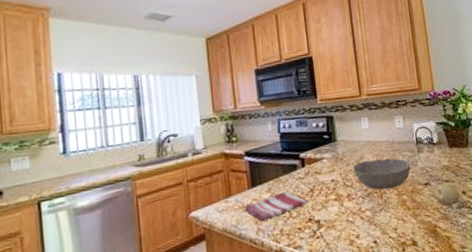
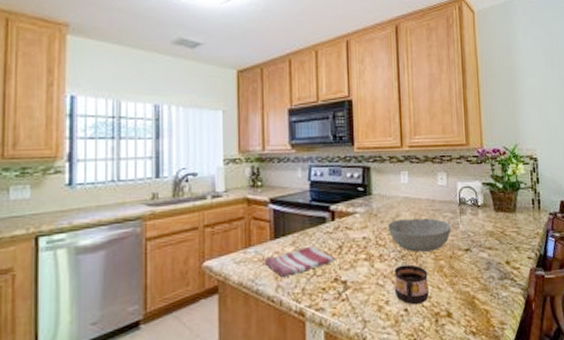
cup: none [361,201,395,237] -> present [393,264,429,305]
fruit: present [434,183,459,206] -> none [475,251,502,276]

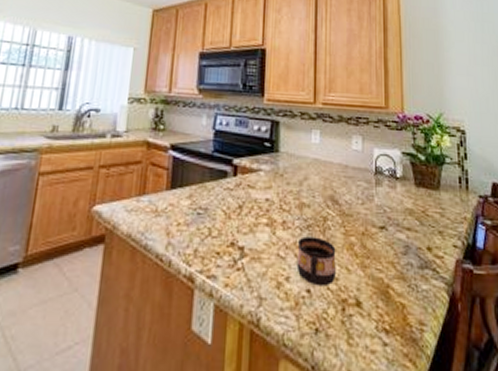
dish towel: present [264,247,336,277] -> none [156,202,235,233]
bowl: present [388,217,451,252] -> none [294,182,365,224]

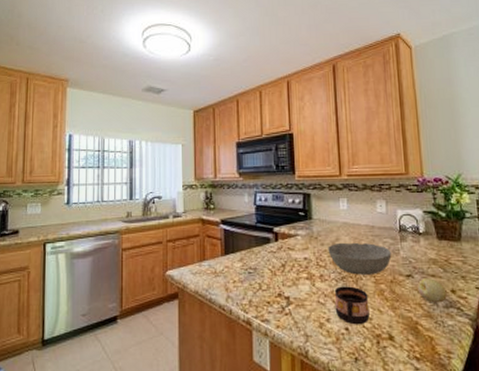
bowl: none [294,182,365,224] -> present [328,242,392,275]
fruit: none [391,231,423,263] -> present [417,278,447,303]

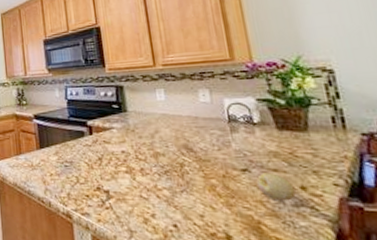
bowl: present [328,242,392,275] -> none [146,134,222,169]
cup: present [334,286,370,325] -> none [157,180,201,222]

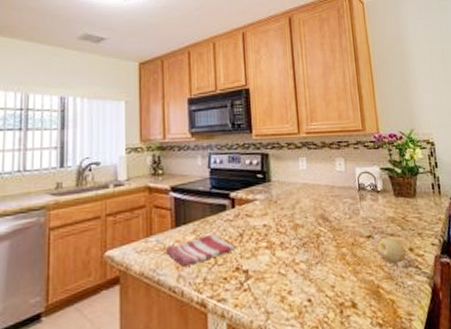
dish towel: none [33,157,97,182] -> present [165,235,237,266]

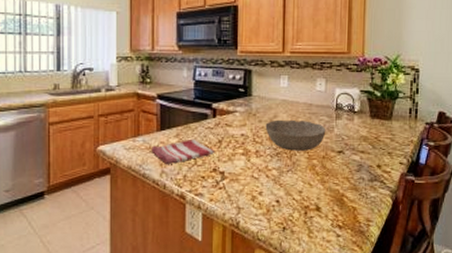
bowl: none [288,204,352,240] -> present [265,119,326,151]
fruit: present [377,237,406,264] -> none [347,154,373,177]

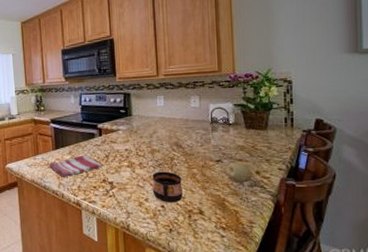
bowl: present [265,119,326,151] -> none [146,134,203,162]
cup: none [268,161,300,198] -> present [152,171,183,203]
fruit: none [347,154,373,177] -> present [225,162,252,183]

